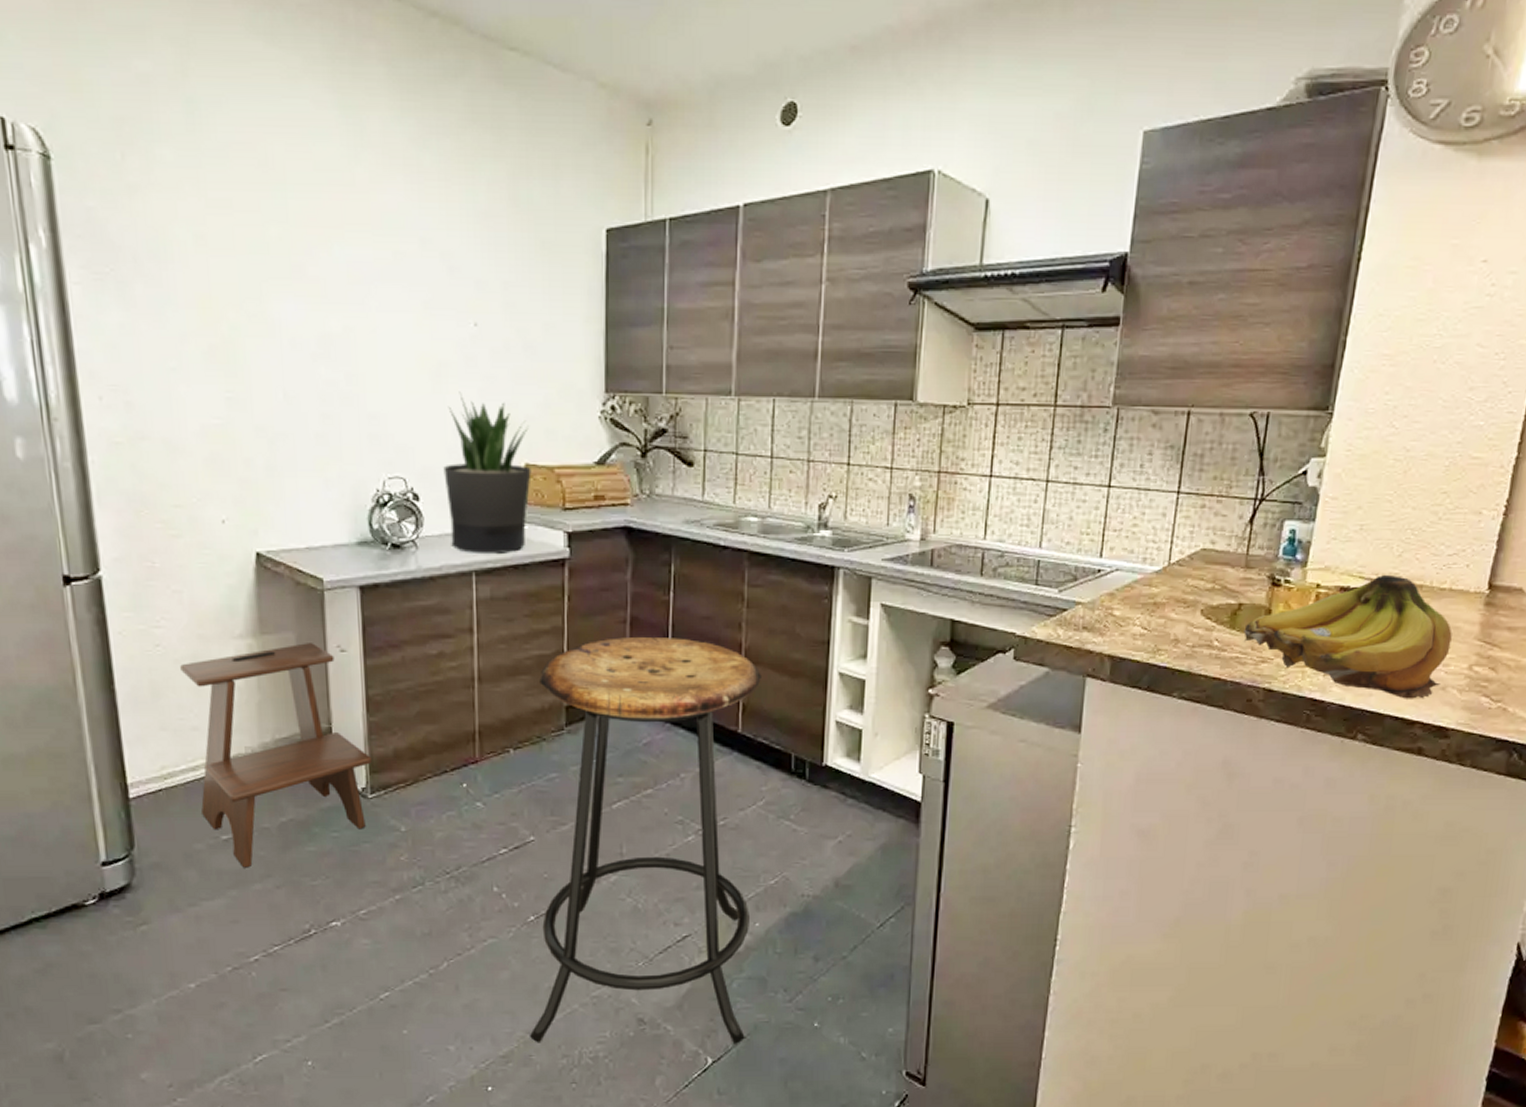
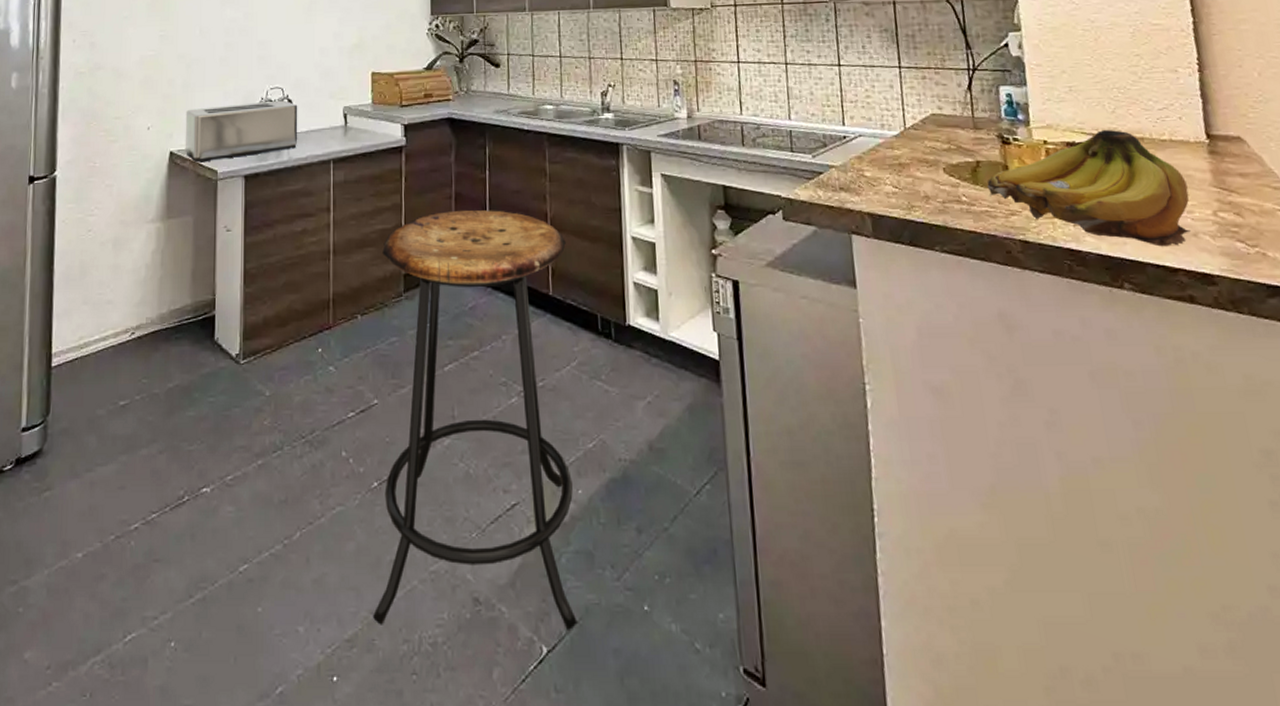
step stool: present [180,643,372,868] -> none [104,225,245,433]
toaster: none [273,494,429,568] -> present [185,100,298,163]
planter: present [443,391,532,553] -> none [311,21,377,145]

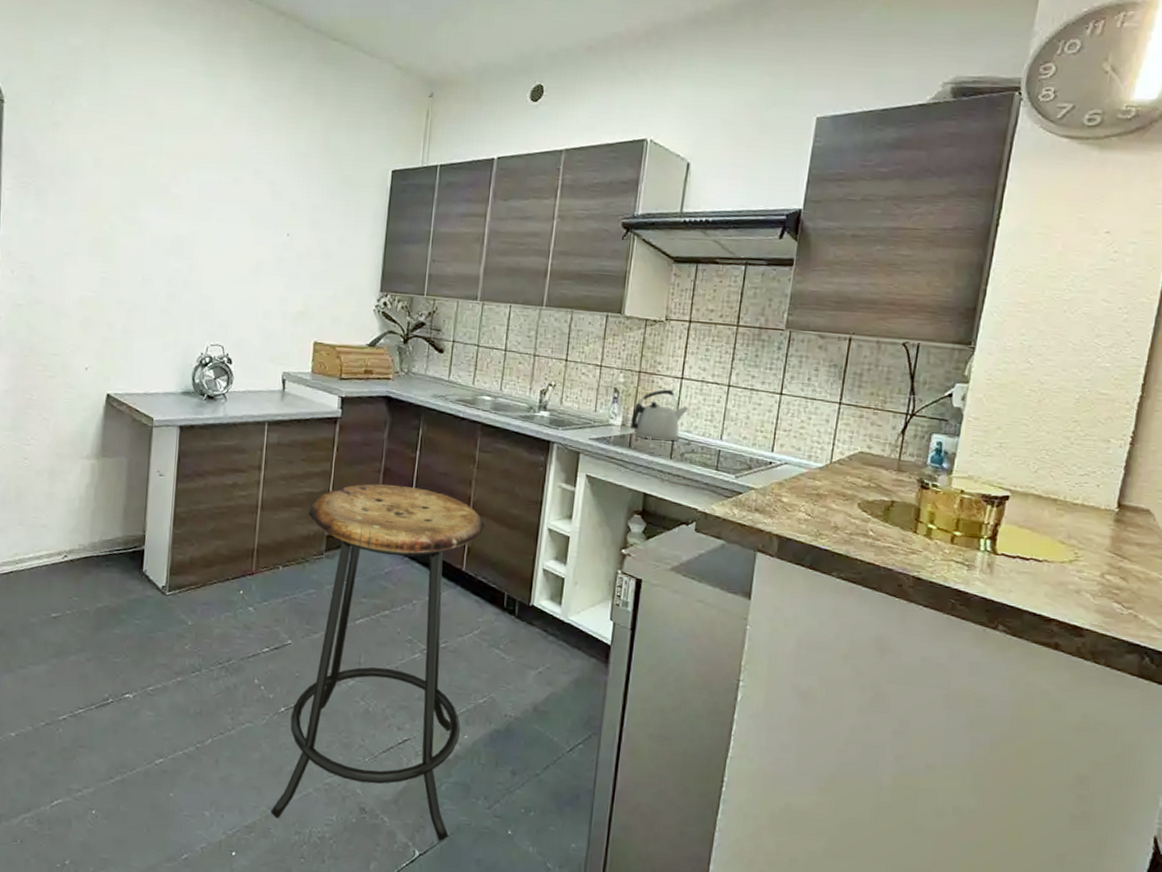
toaster: present [185,100,298,163] -> none [122,355,237,409]
kettle: none [695,75,752,129] -> present [629,389,689,442]
fruit: present [987,129,1191,247] -> none [895,486,1085,600]

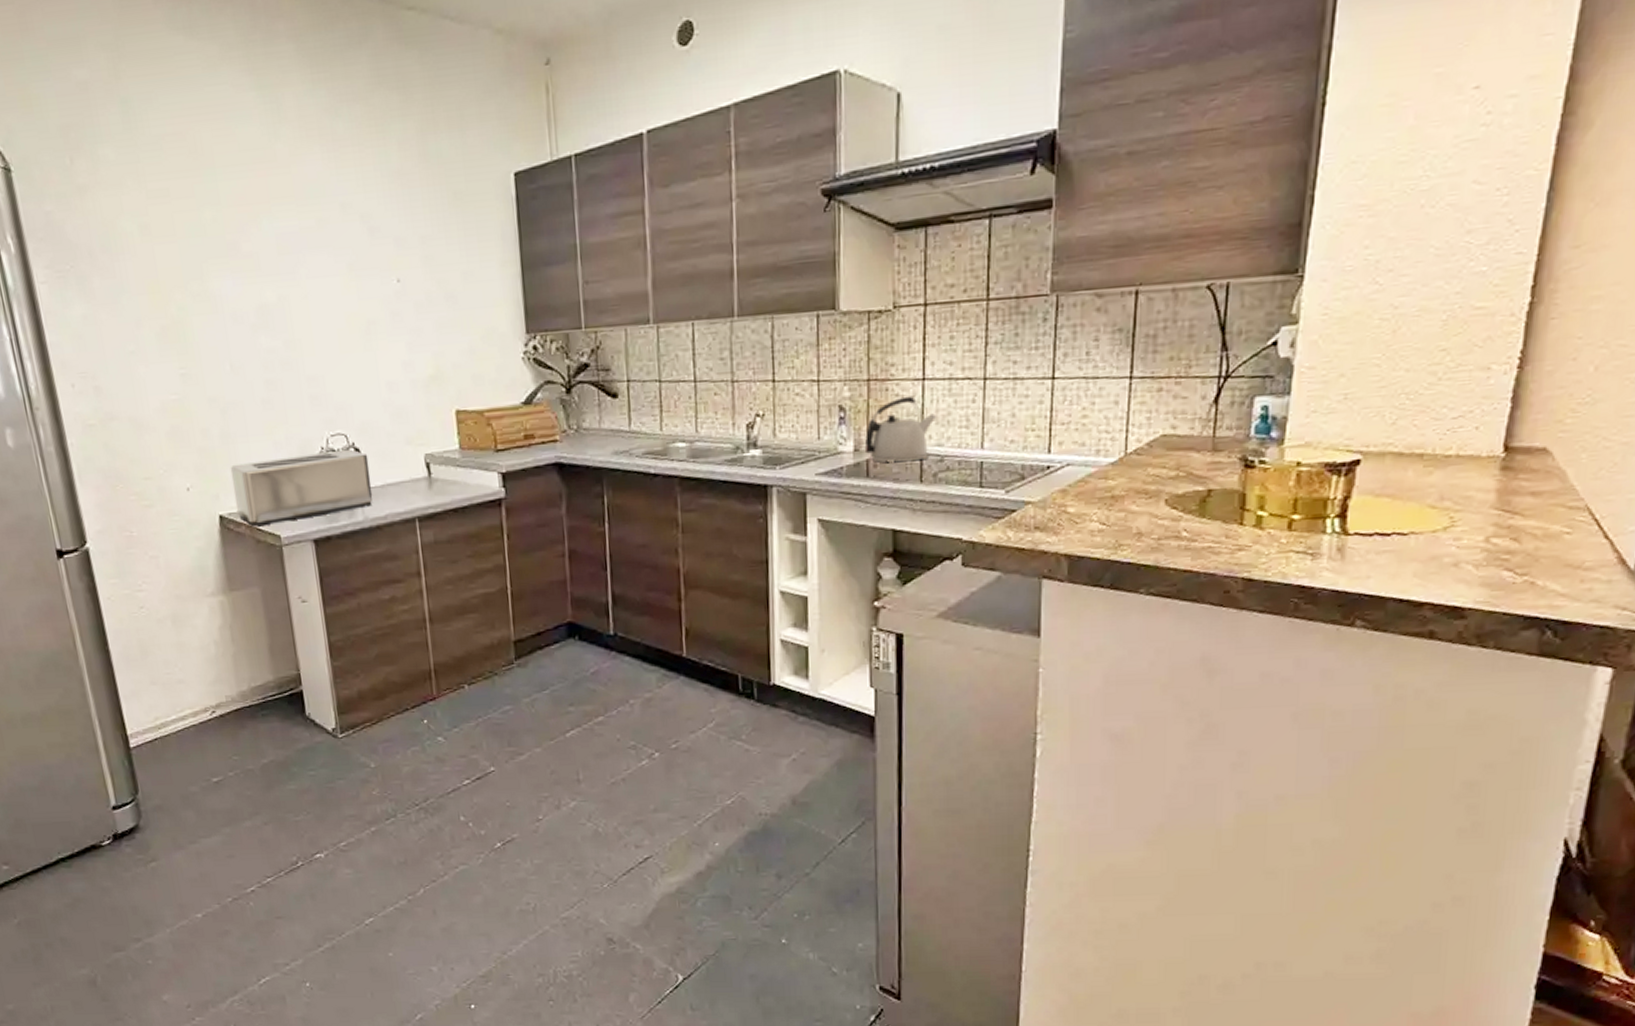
toaster: none [122,355,237,409] -> present [230,449,373,527]
bar stool: present [270,483,485,841] -> none [487,567,714,963]

